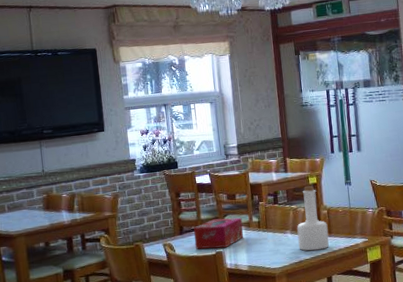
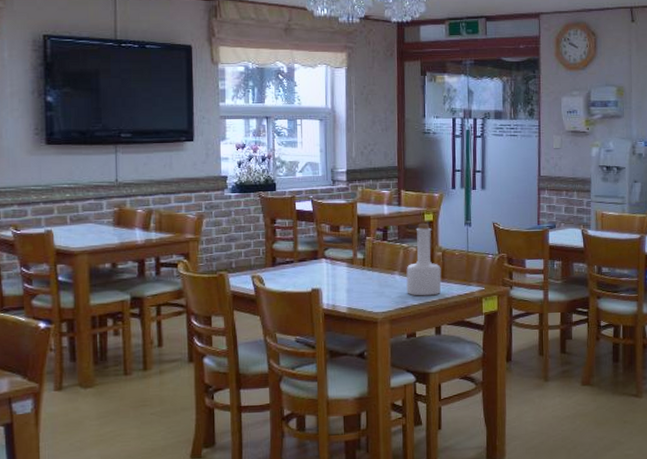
tissue box: present [194,217,244,249] -> none [288,251,346,286]

